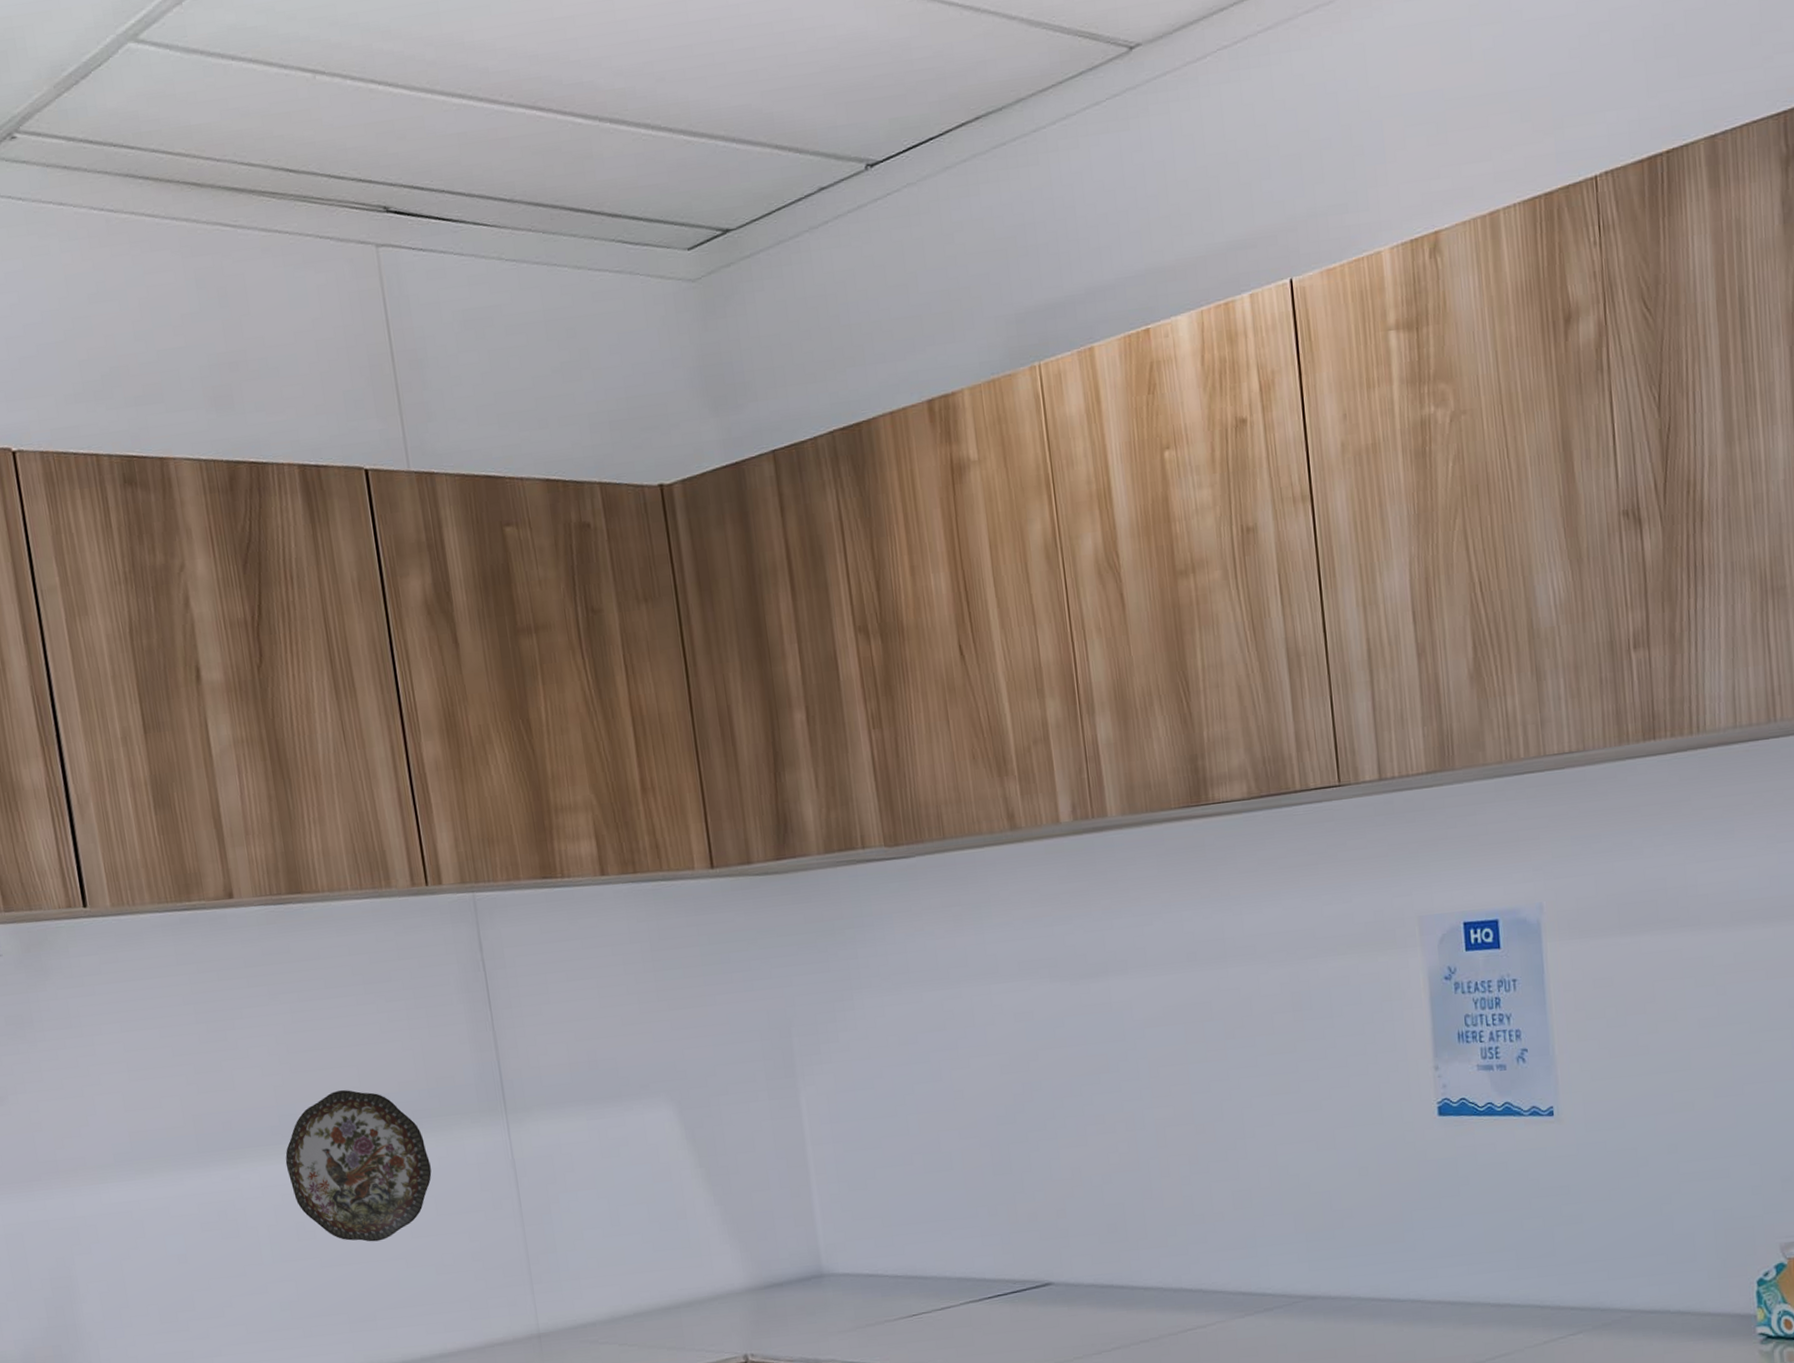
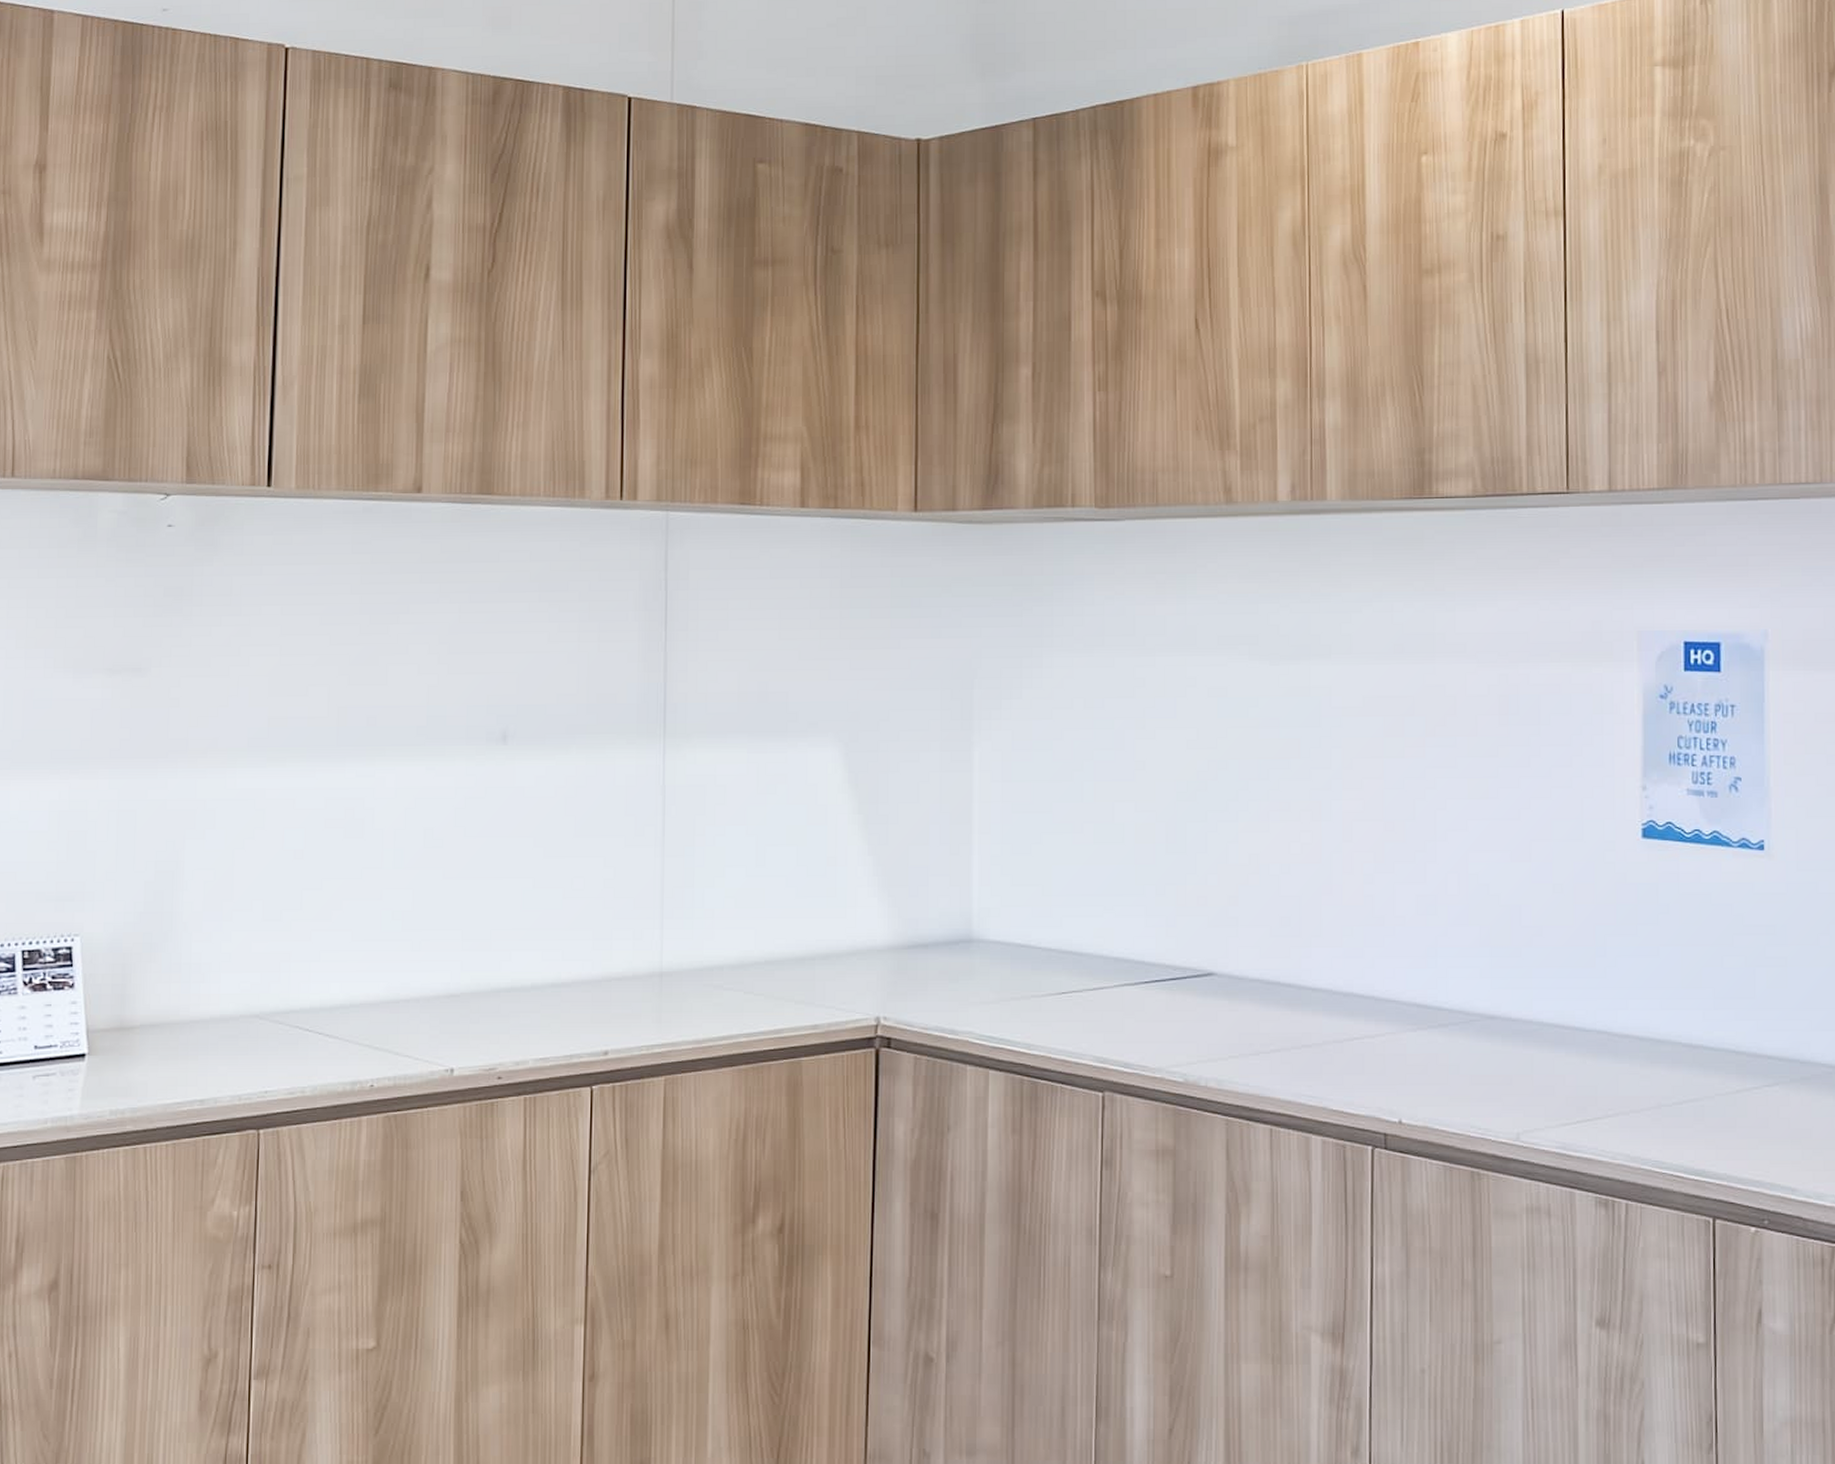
decorative plate: present [285,1089,432,1242] -> none [425,696,576,857]

